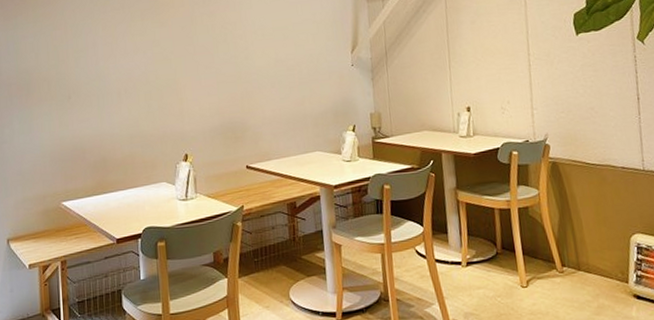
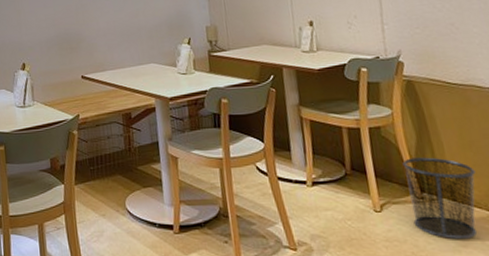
waste bin: none [547,233,608,308] -> present [402,157,477,239]

